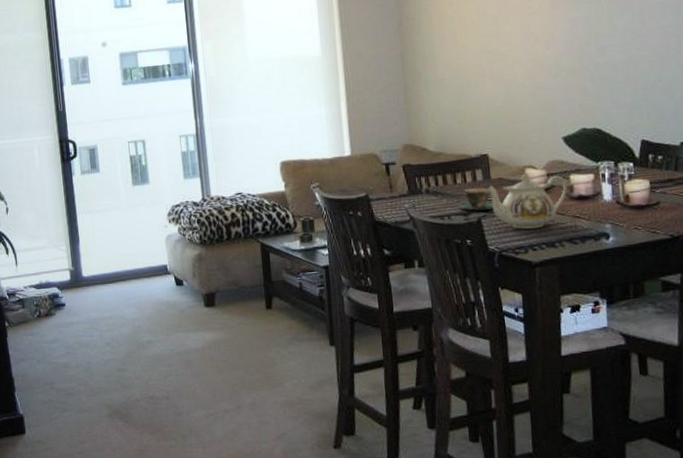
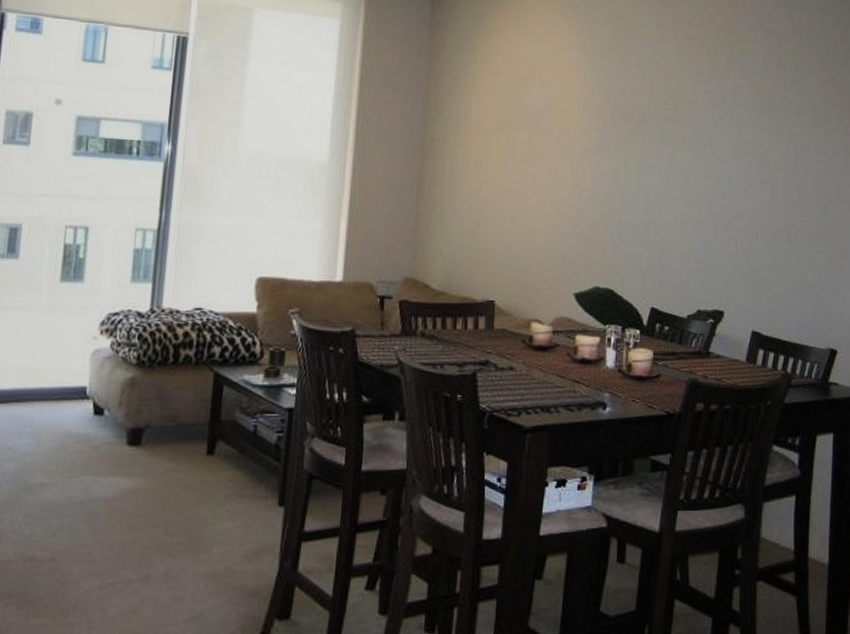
teacup: present [459,188,494,211] -> none [454,337,493,363]
teapot: present [486,173,568,230] -> none [487,327,572,390]

